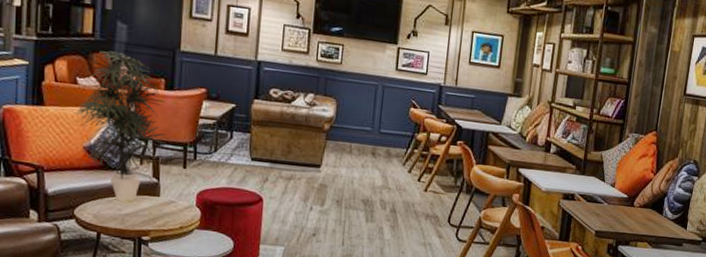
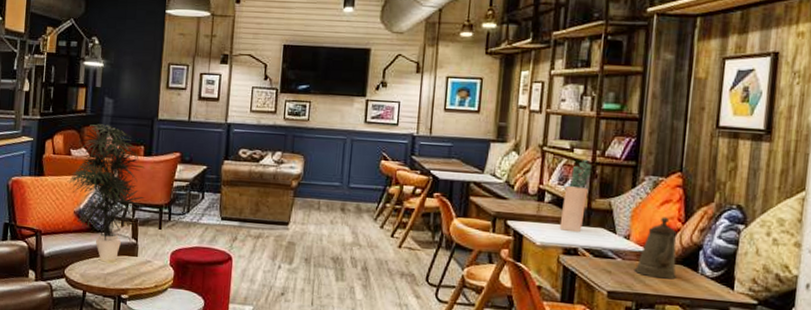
vase: none [561,114,589,181] -> present [559,156,591,233]
coffee pot: none [617,168,650,221] -> present [635,217,678,280]

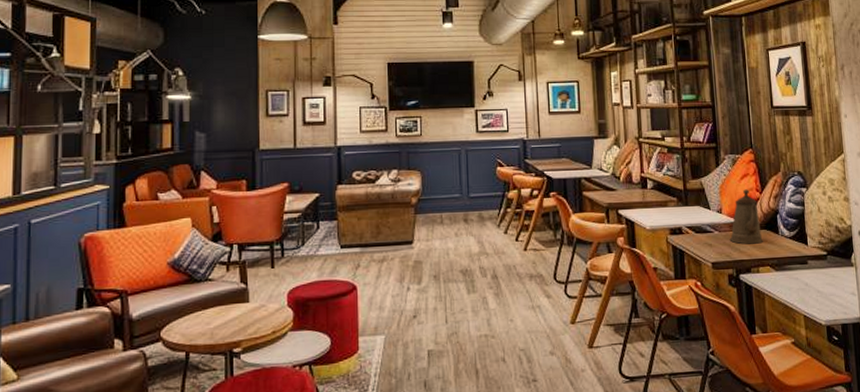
plant: present [68,124,147,263] -> none [157,161,256,315]
vase: present [559,156,591,233] -> none [663,143,683,214]

